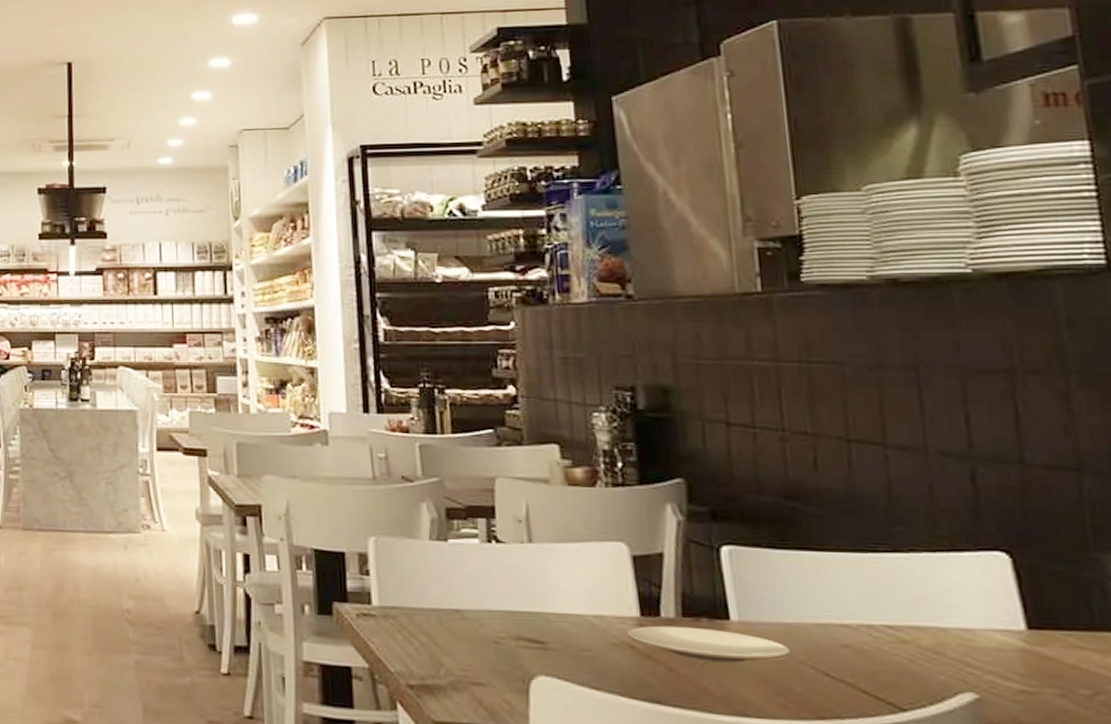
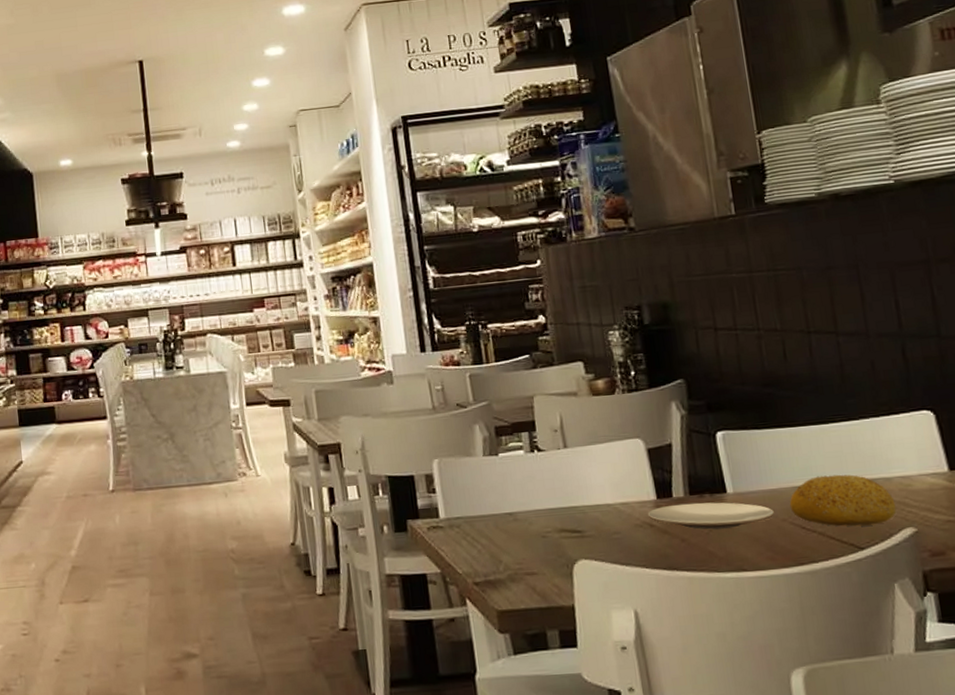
bread roll: none [810,614,953,684] -> present [789,474,896,527]

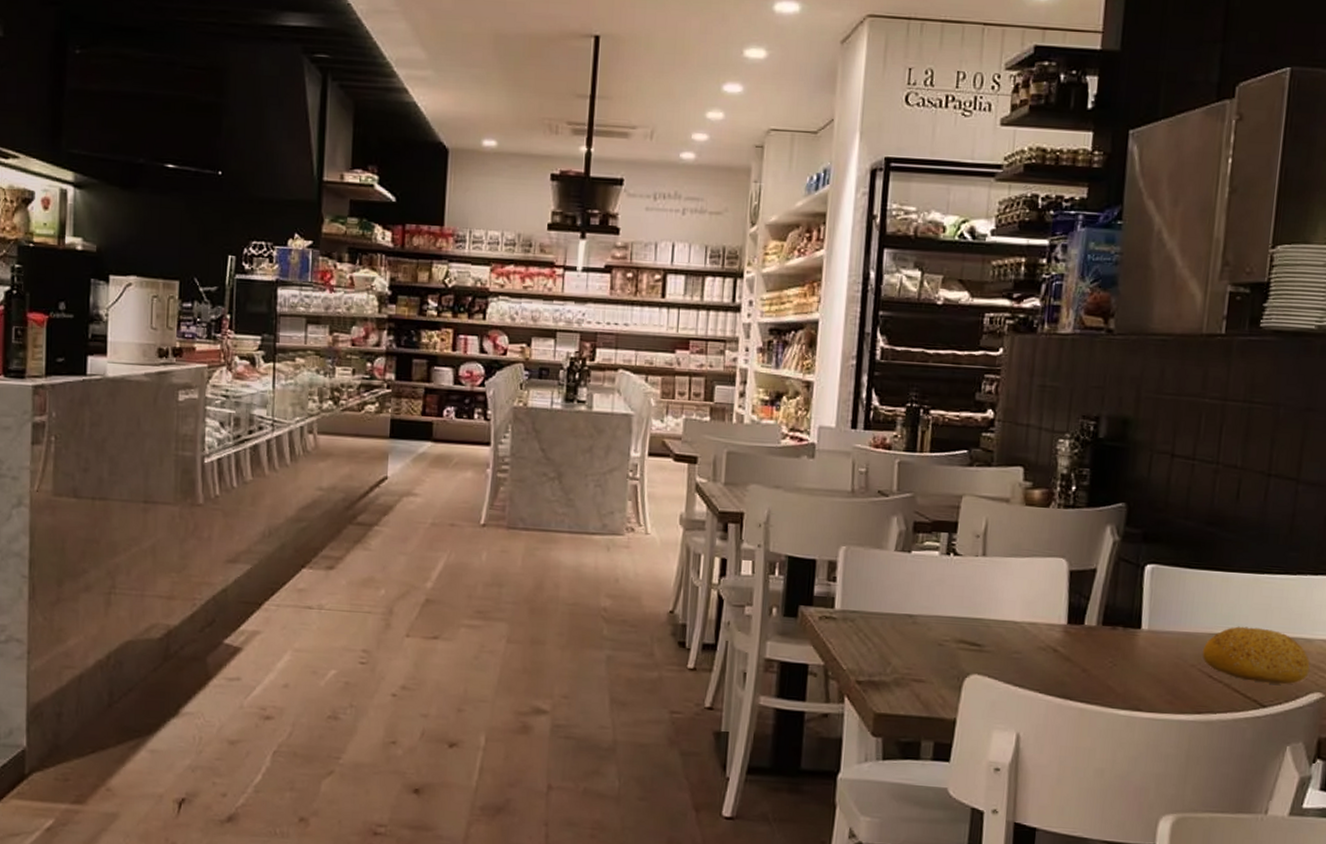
plate: present [647,502,774,530] -> none [1054,632,1185,666]

